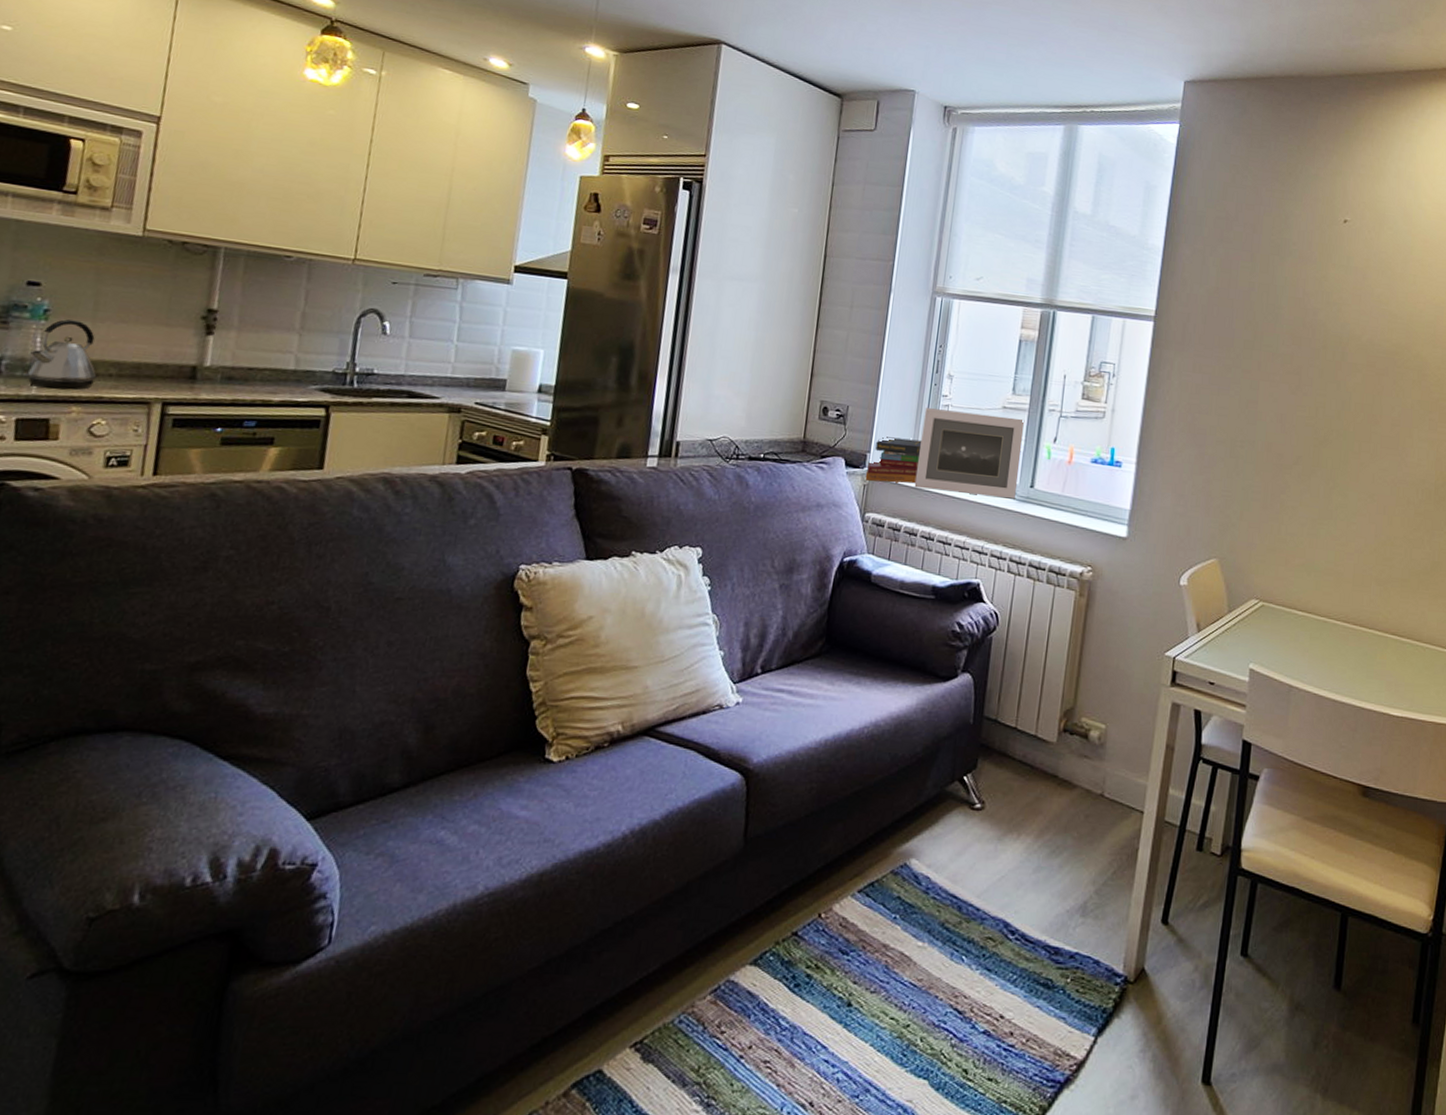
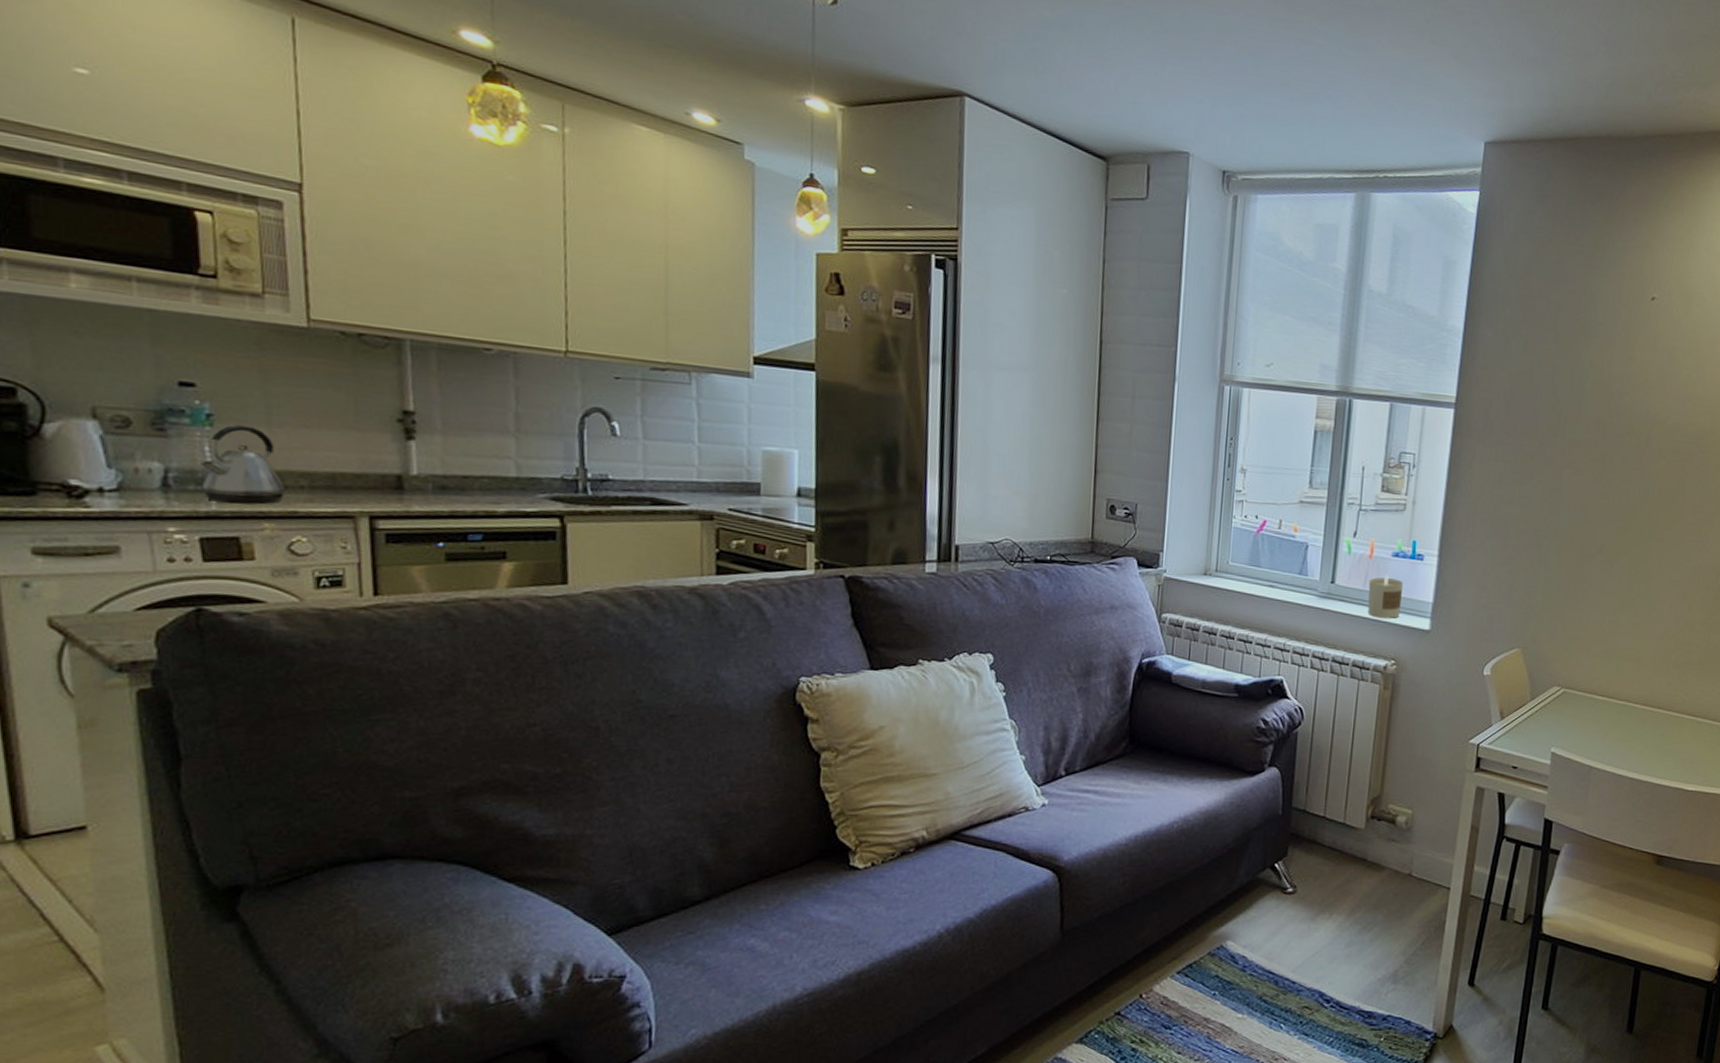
books: present [865,437,922,484] -> none [1159,535,1217,583]
picture frame: present [914,408,1025,499] -> none [1211,504,1323,596]
candle: none [1065,480,1102,525] -> present [1367,574,1404,619]

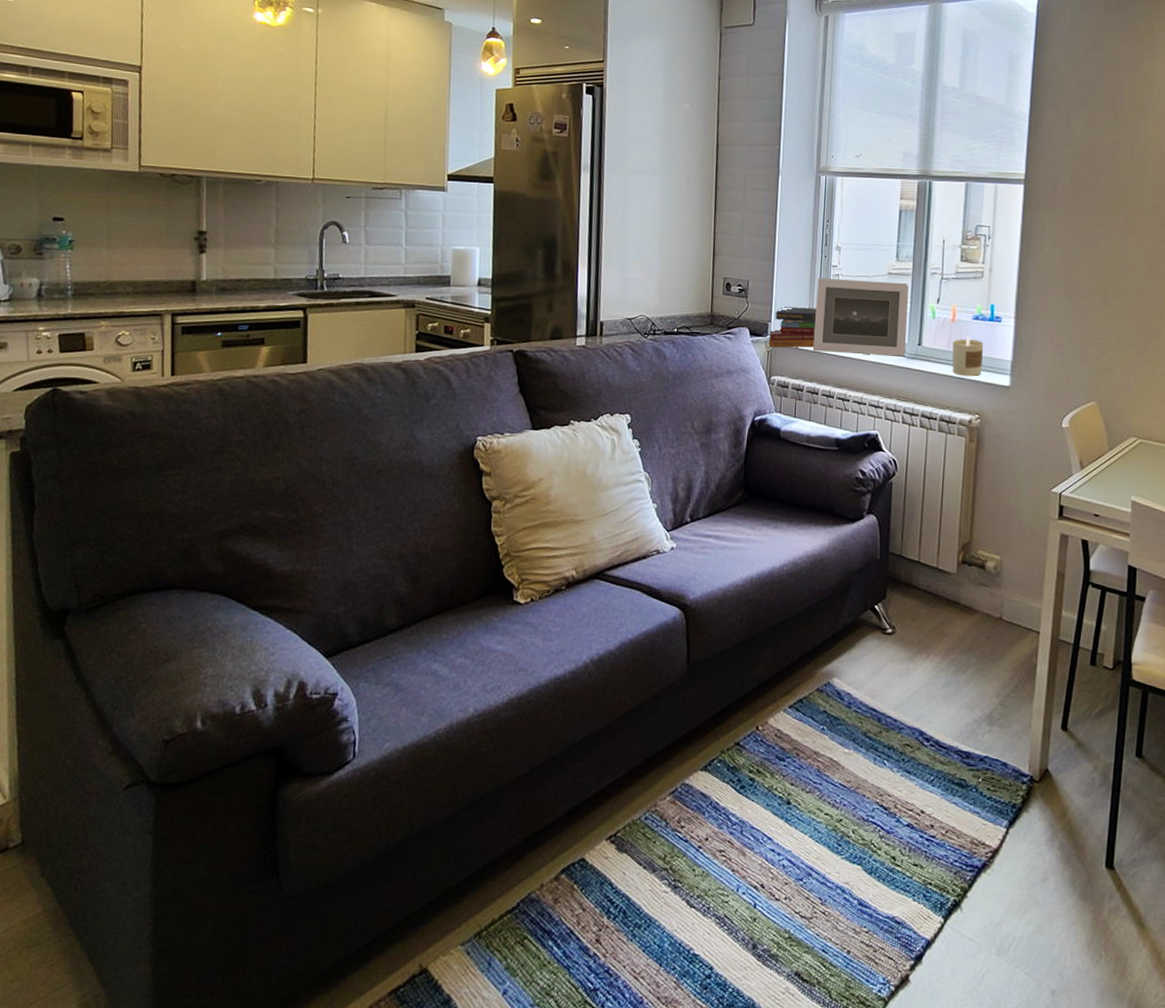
kettle: present [200,425,286,505] -> none [62,248,117,308]
books: none [1159,535,1217,583] -> present [768,307,817,348]
picture frame: none [1211,504,1323,596] -> present [812,278,909,357]

